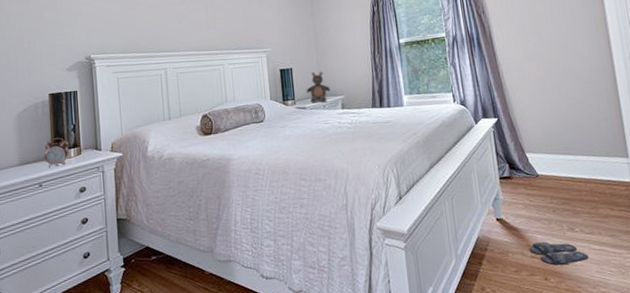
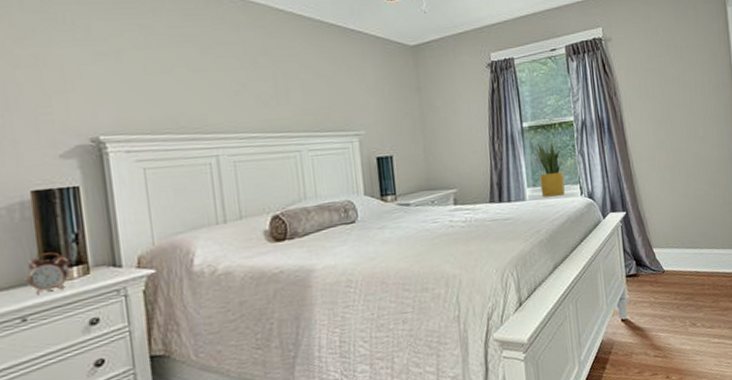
stuffed bear: present [306,71,331,104] -> none [410,160,441,199]
planter: none [411,54,439,104] -> present [535,140,565,198]
slippers: present [529,241,589,265] -> none [652,339,708,363]

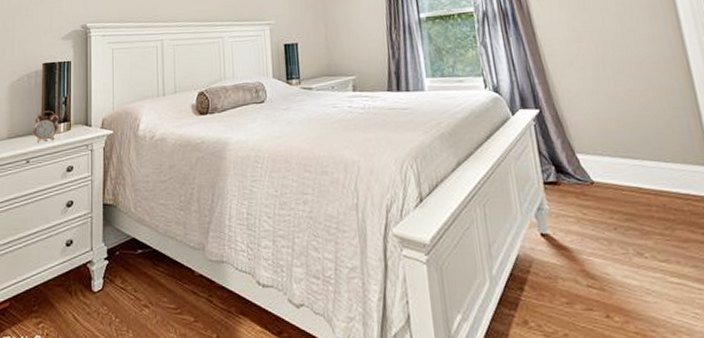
planter: present [535,140,565,198] -> none [433,31,467,89]

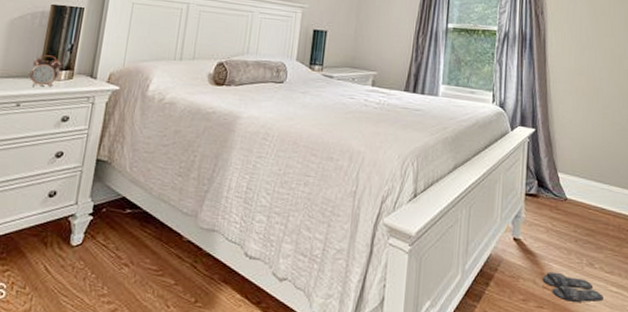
slippers: none [584,267,664,300] -> present [542,271,604,302]

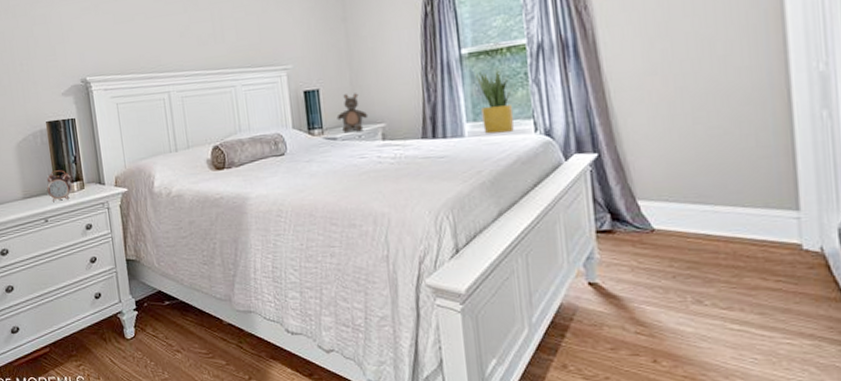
stuffed bear: none [337,40,364,75] -> present [336,93,369,133]
planter: none [454,45,483,99] -> present [476,68,515,134]
slippers: present [542,271,604,302] -> none [633,314,722,346]

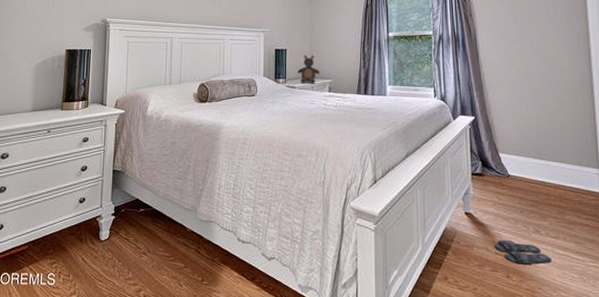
alarm clock: present [46,170,72,202] -> none [54,90,78,116]
planter: present [476,68,515,134] -> none [398,49,423,95]
slippers: none [633,314,722,346] -> present [494,240,552,265]

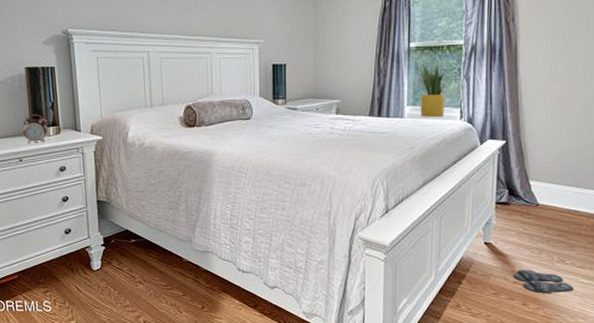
alarm clock: none [54,90,78,116] -> present [22,114,48,143]
stuffed bear: present [297,55,320,84] -> none [299,71,326,105]
planter: none [398,49,423,95] -> present [420,62,449,117]

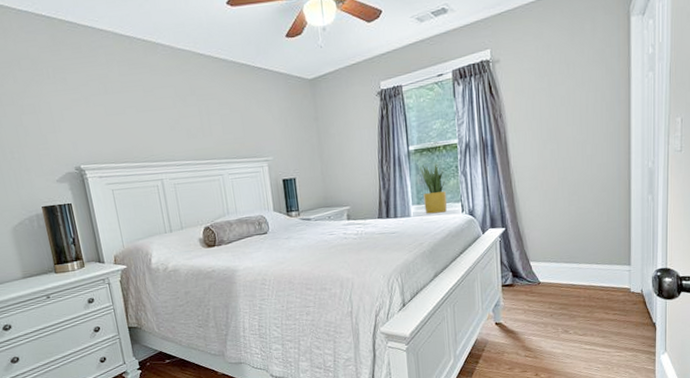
alarm clock: present [22,114,48,143] -> none [46,251,73,280]
slippers: present [513,269,574,293] -> none [524,342,579,363]

